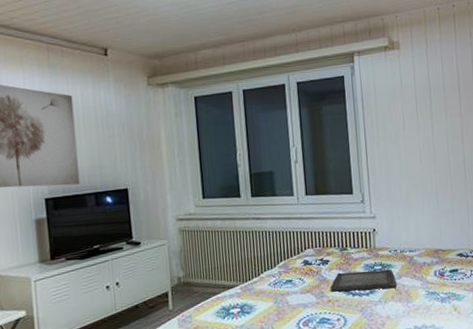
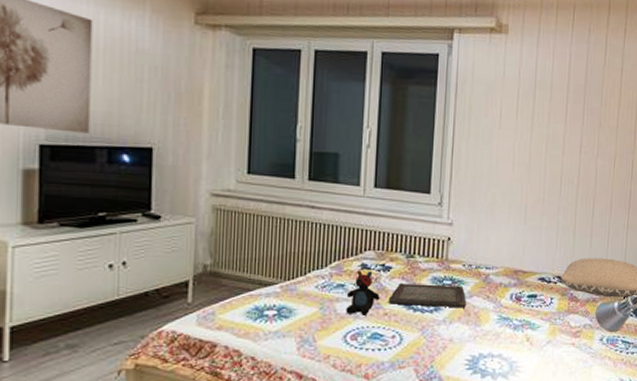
teddy bear: none [294,266,323,305] -> present [346,270,380,315]

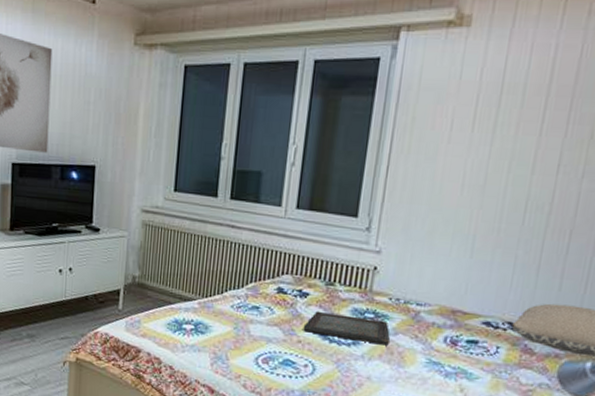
teddy bear: present [346,270,380,315] -> none [259,293,295,340]

